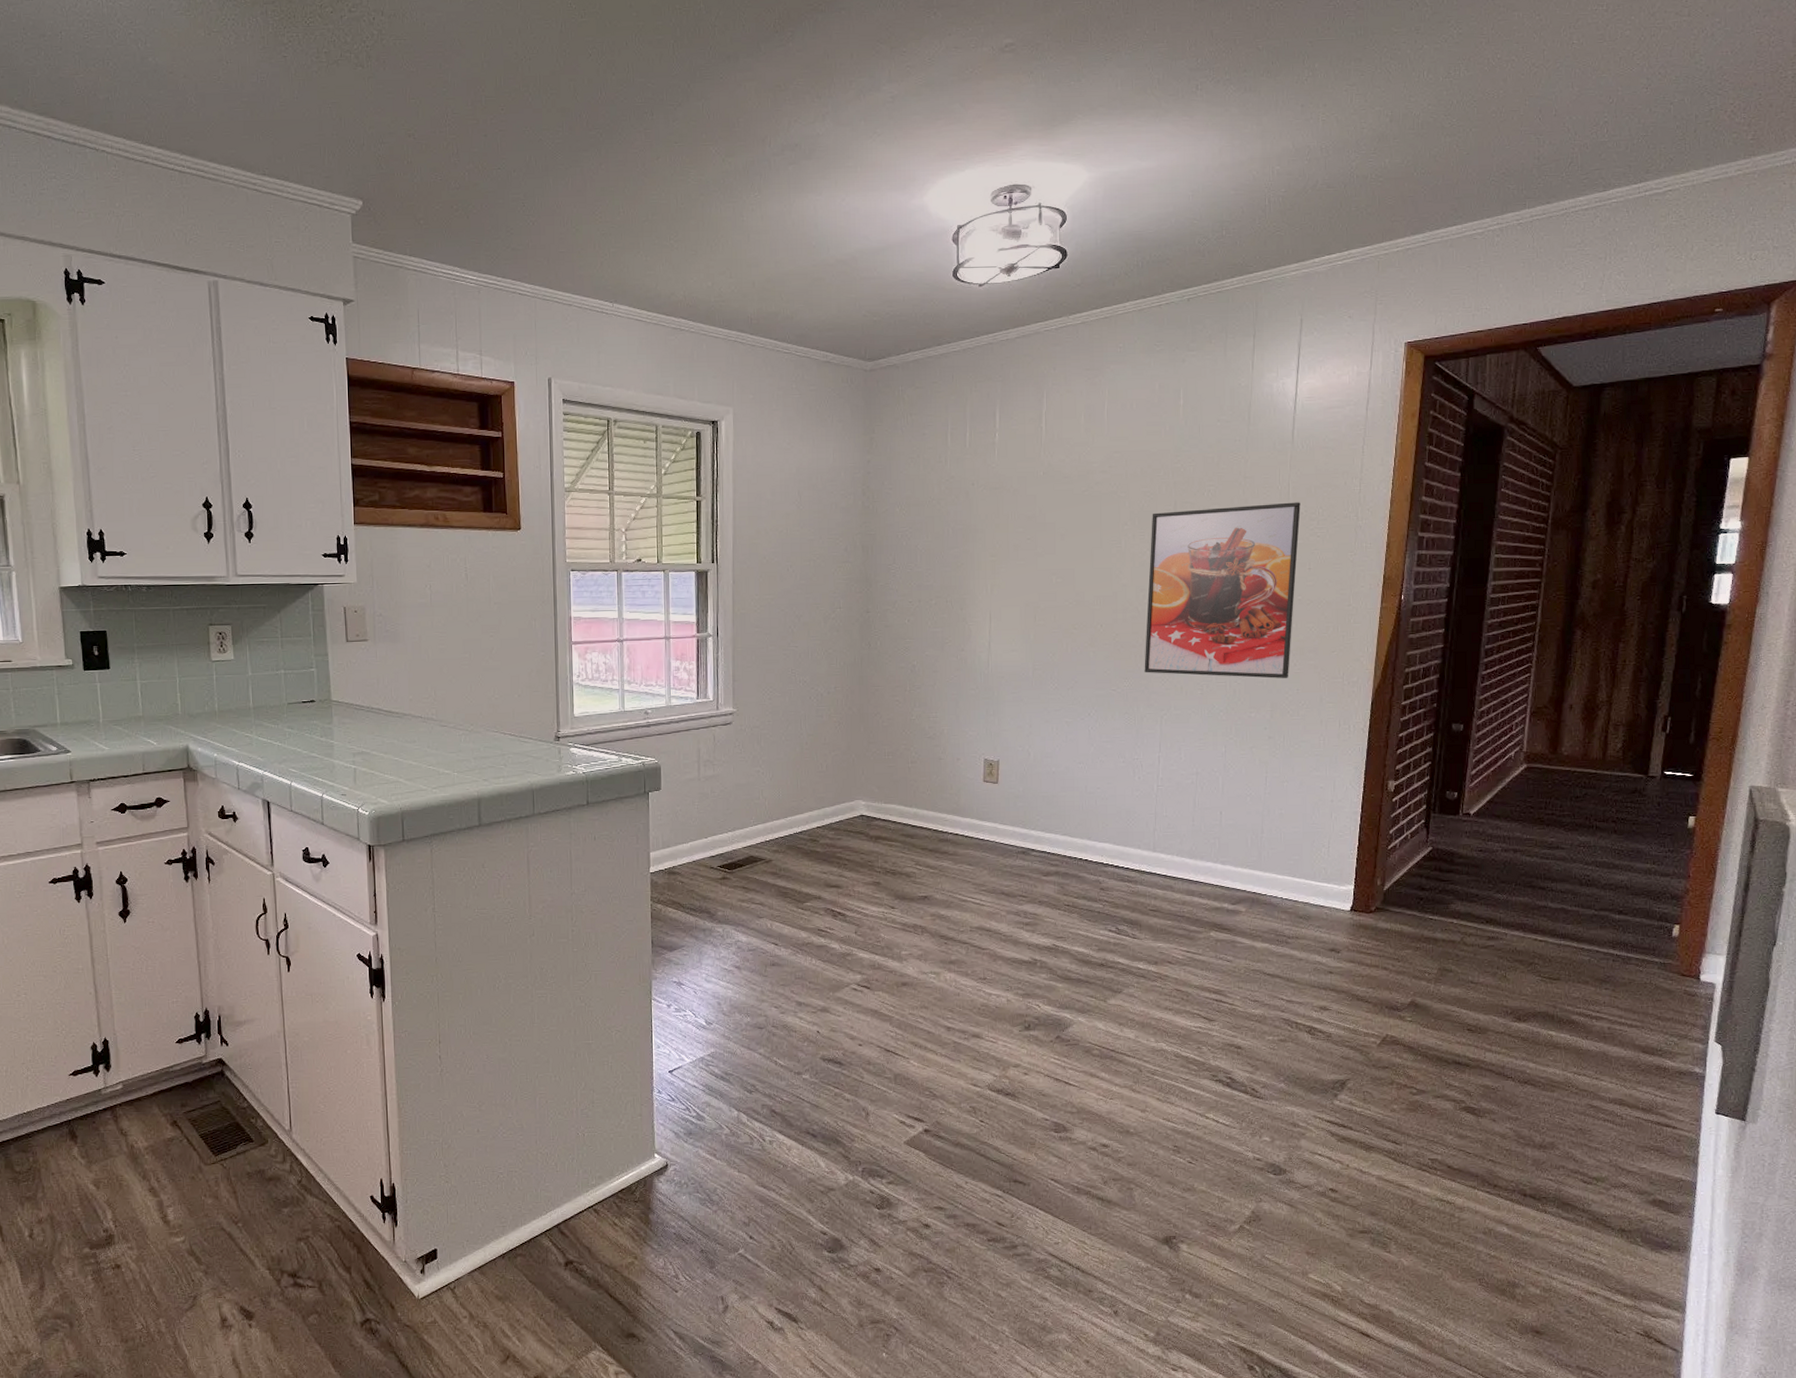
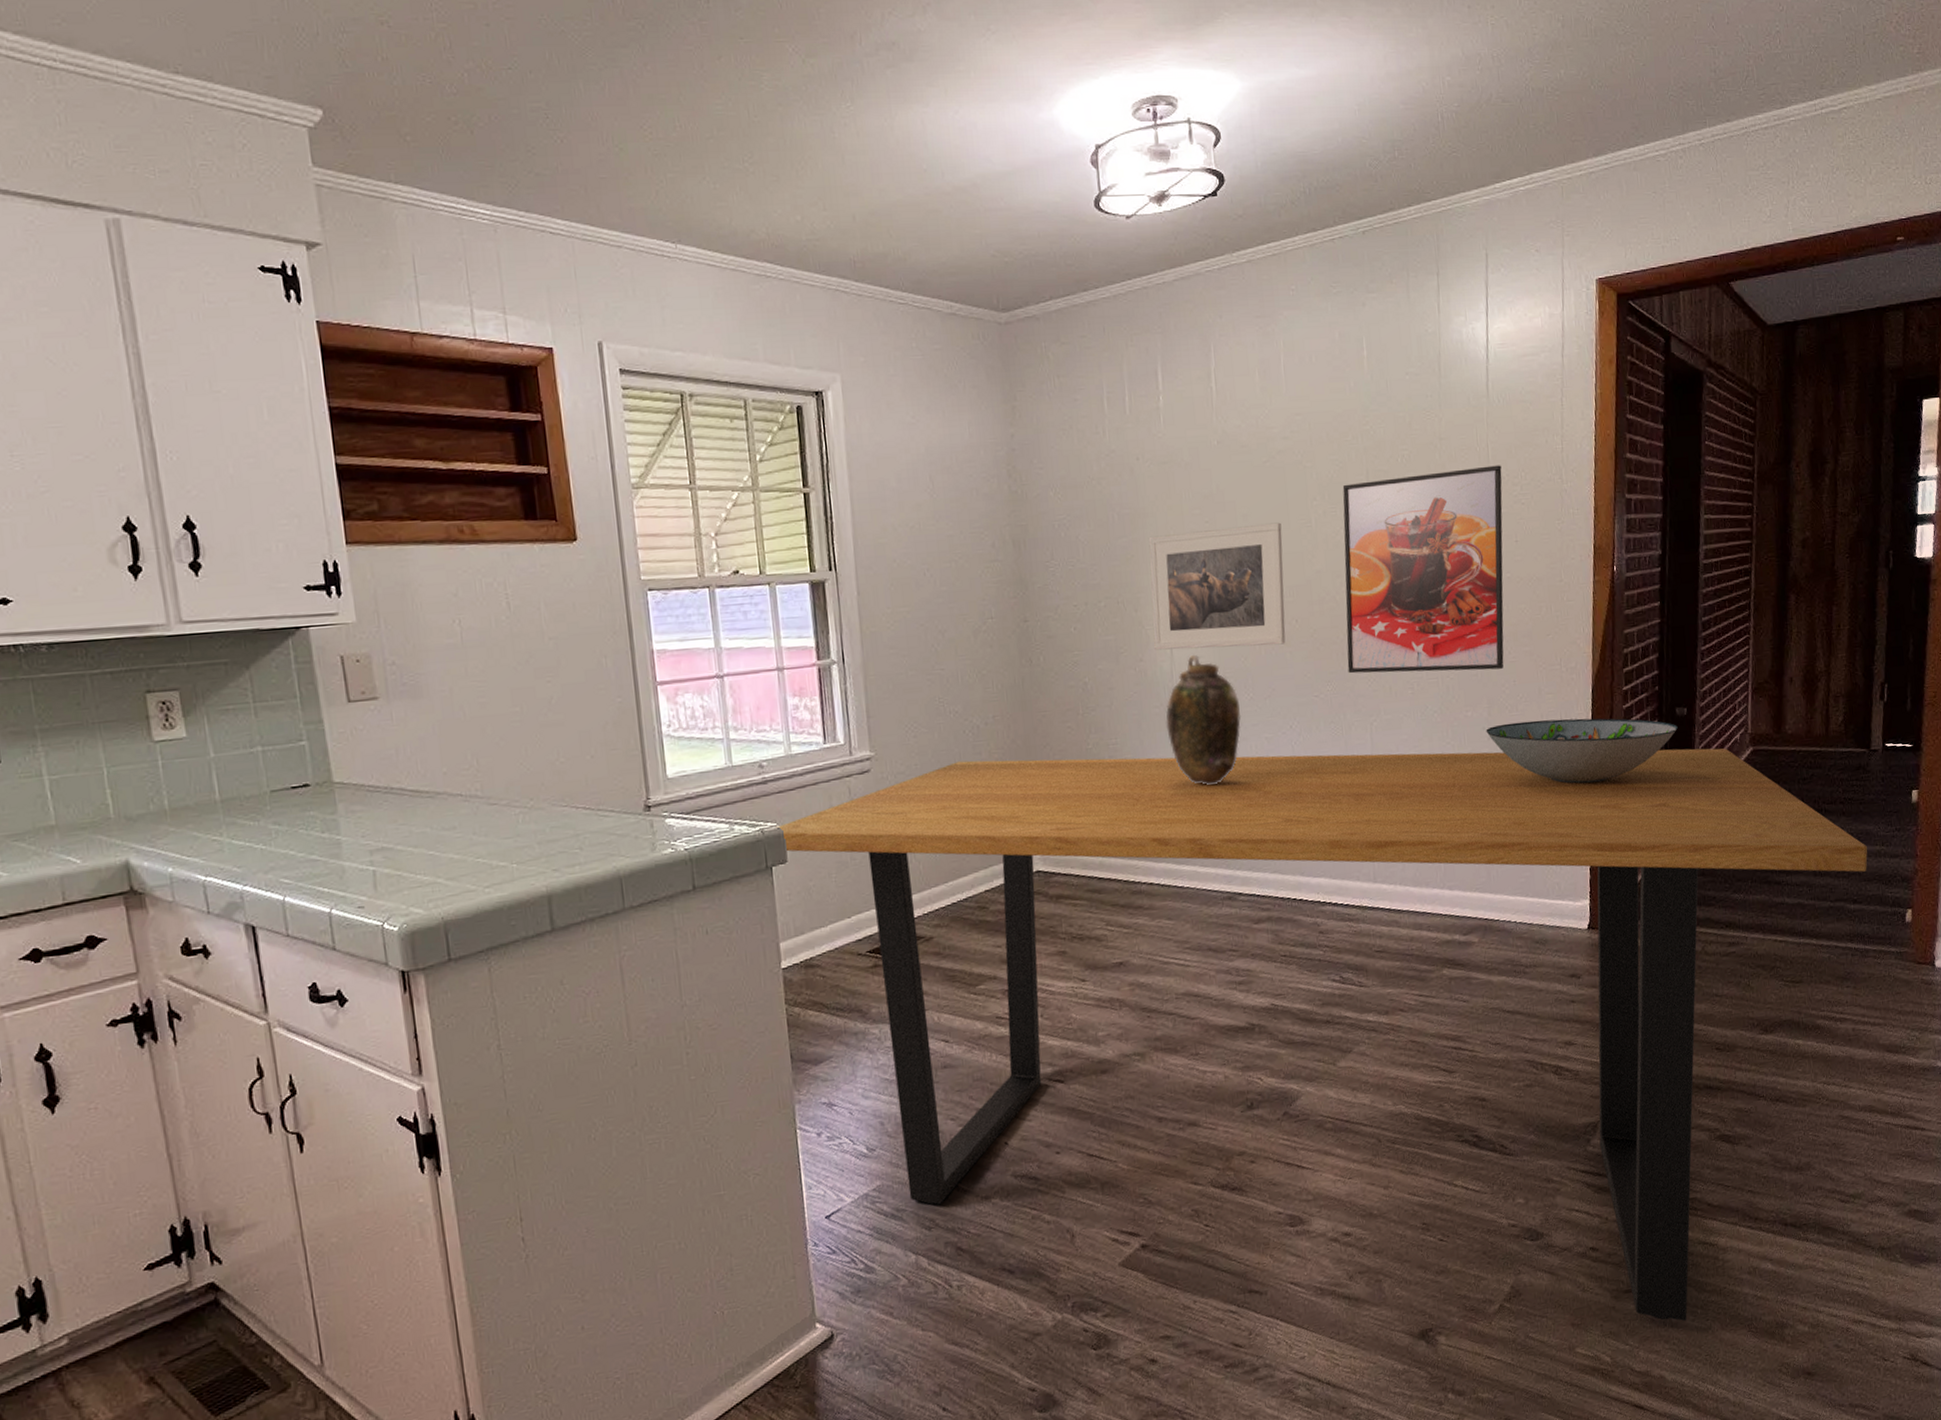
dining table: none [654,721,1638,1267] -> present [775,748,1868,1322]
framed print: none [975,542,1094,645] -> present [1148,522,1286,651]
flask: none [980,648,1046,758] -> present [1166,654,1242,786]
decorative bowl: none [1267,725,1453,784] -> present [1486,718,1678,784]

